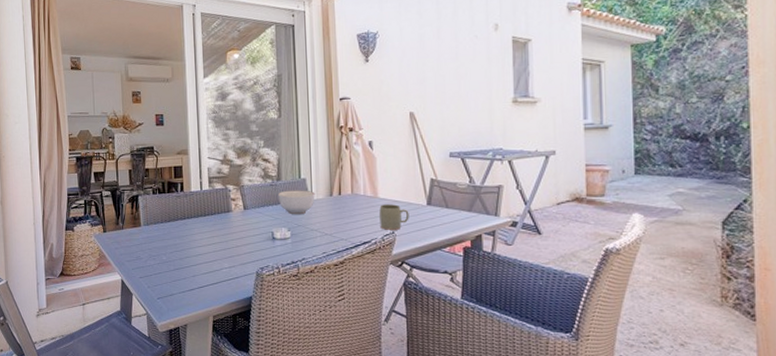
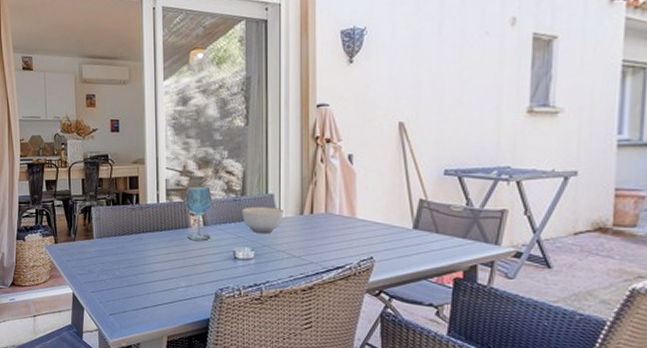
wine glass: none [225,173,252,224] -> present [184,186,213,241]
mug: present [378,204,409,230] -> none [355,226,391,255]

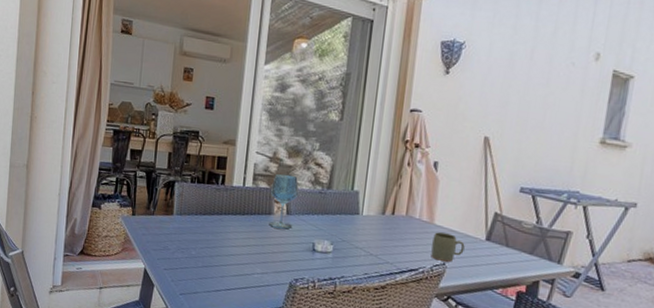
bowl: present [241,206,284,234] -> none [325,200,367,229]
mug: none [355,226,391,255] -> present [431,232,465,262]

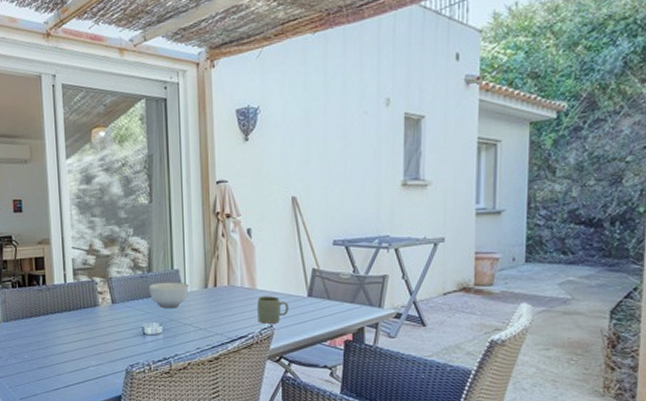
wine glass: present [269,173,299,230] -> none [92,264,121,319]
bowl: none [325,200,367,229] -> present [148,282,189,309]

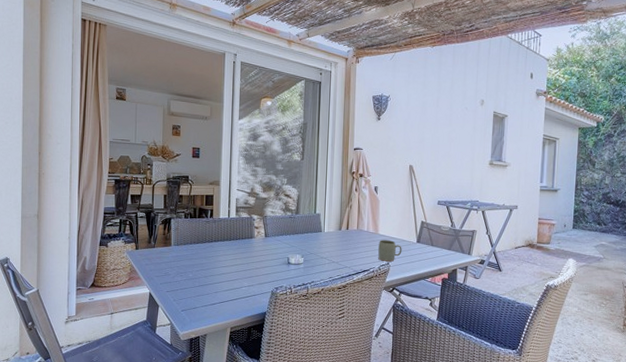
bowl: present [148,282,189,309] -> none [295,223,327,244]

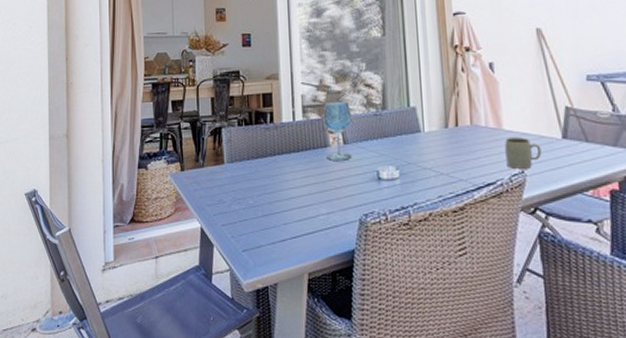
wine glass: none [250,205,274,249] -> present [322,101,353,161]

